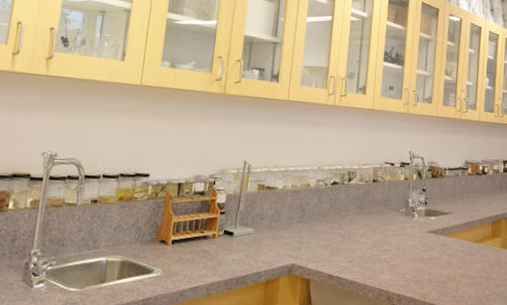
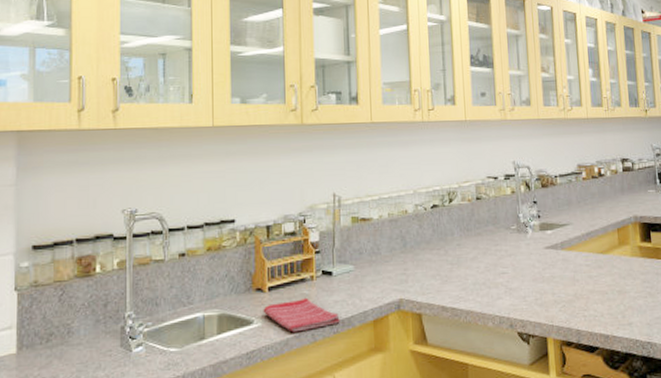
dish towel: none [164,253,235,285] -> present [263,297,340,333]

